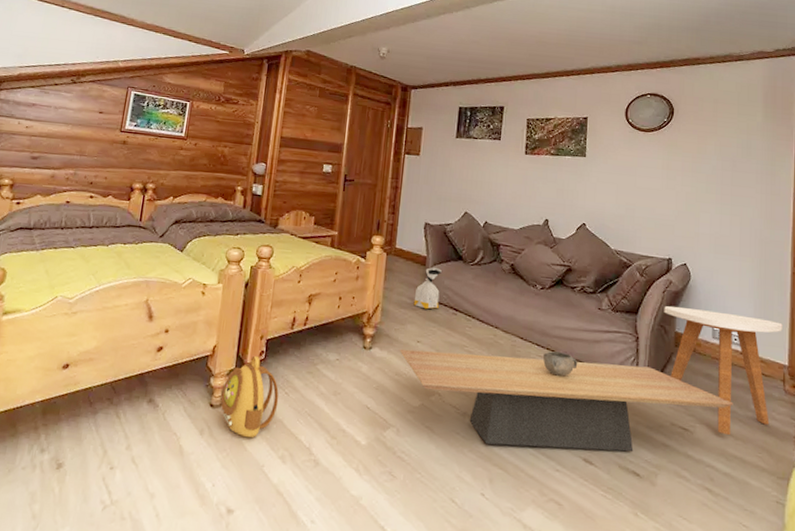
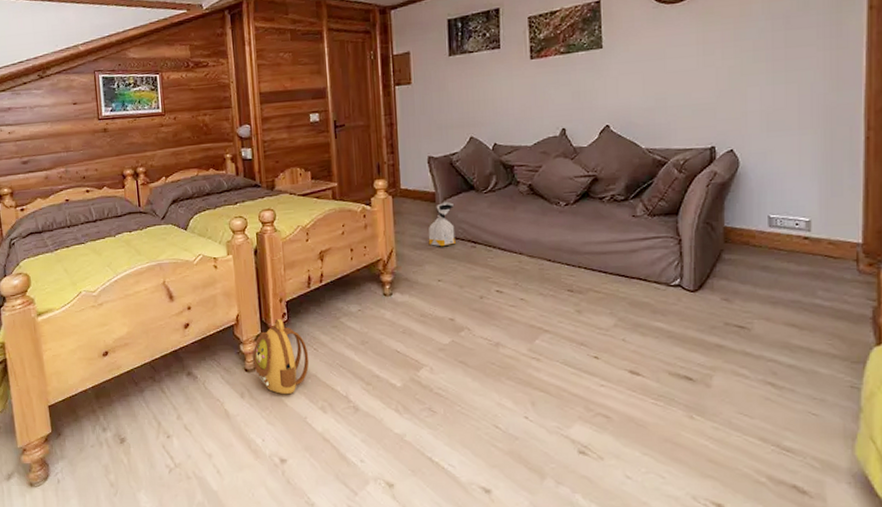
coffee table: present [400,349,733,452] -> none [422,269,797,370]
decorative bowl: present [543,351,578,377] -> none [575,268,615,293]
side table: present [664,306,783,436] -> none [709,196,855,327]

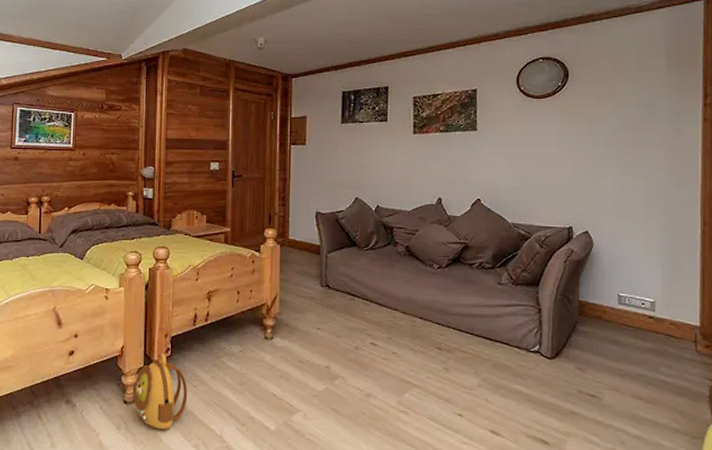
bag: present [428,201,457,247] -> none [311,255,337,297]

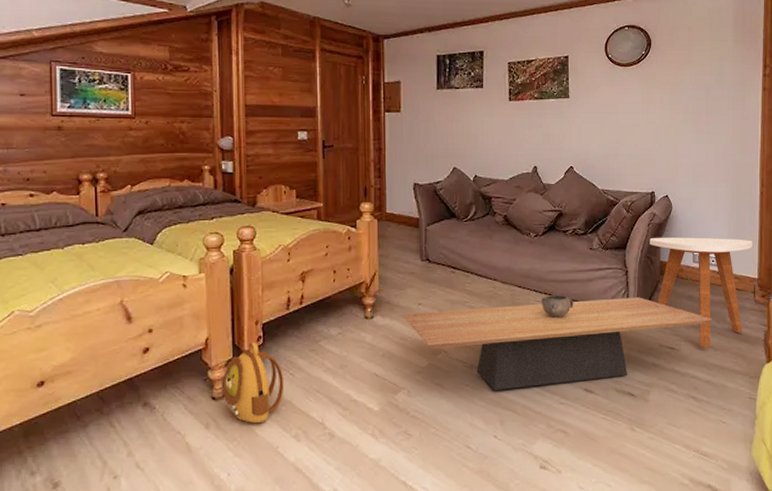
coffee table: none [301,336,643,423] -> present [402,297,712,390]
decorative bowl: none [444,329,480,353] -> present [542,295,574,318]
side table: none [566,275,693,400] -> present [649,237,753,348]

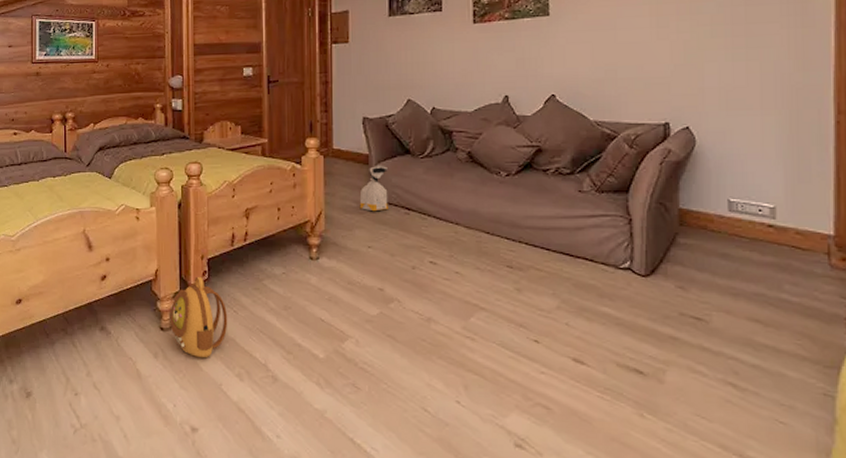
coffee table: present [402,297,712,390] -> none [350,251,761,350]
bag: none [411,227,438,271] -> present [359,164,389,212]
decorative bowl: present [542,295,574,318] -> none [516,244,558,271]
side table: present [649,237,753,348] -> none [662,178,825,323]

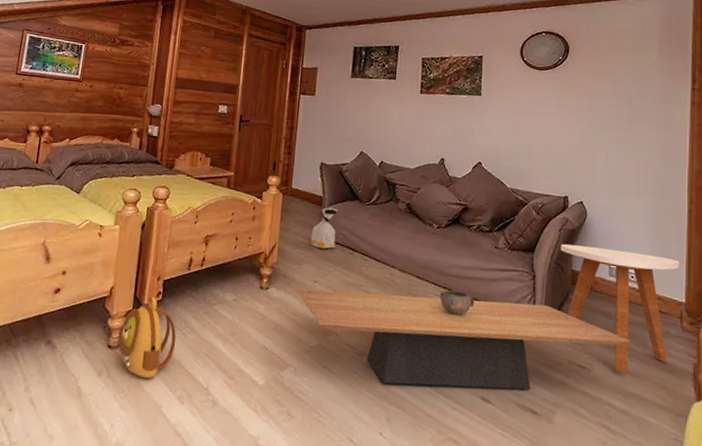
coffee table: none [350,251,761,350] -> present [297,288,631,390]
decorative bowl: none [516,244,558,271] -> present [440,290,475,315]
side table: none [662,178,825,323] -> present [560,244,679,373]

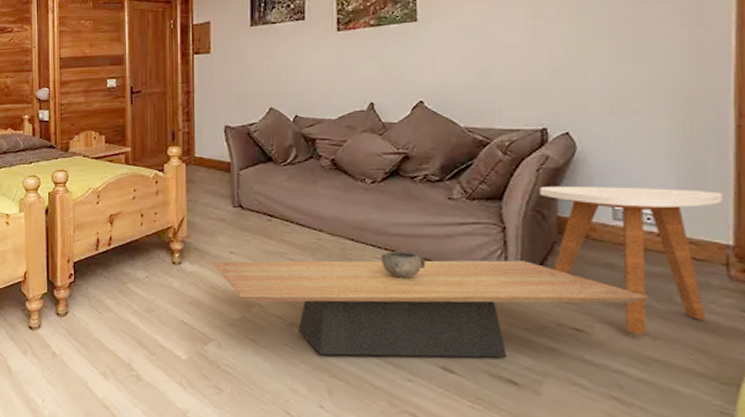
backpack: present [118,296,177,379] -> none [38,278,93,357]
bag: present [310,206,338,249] -> none [221,172,252,218]

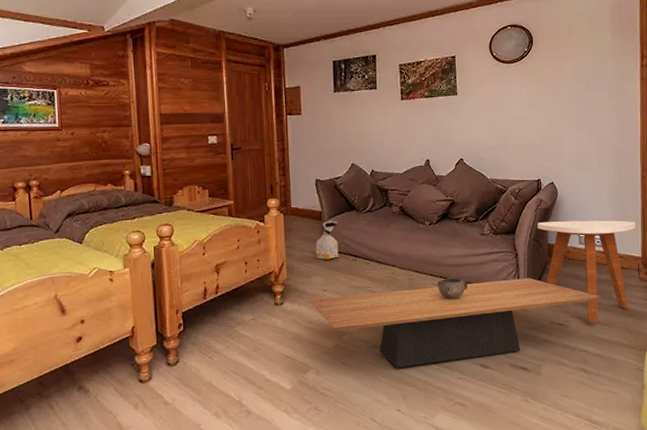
bag: none [221,172,252,218] -> present [315,220,340,260]

